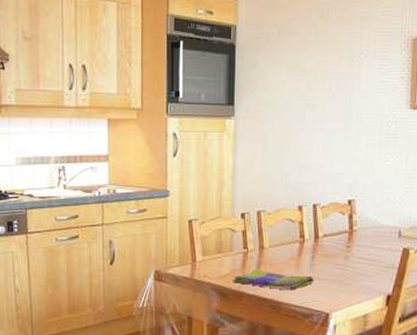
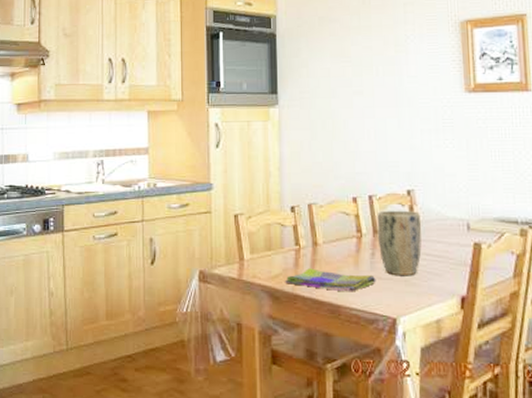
plant pot: none [318,218,358,276] -> present [376,210,422,275]

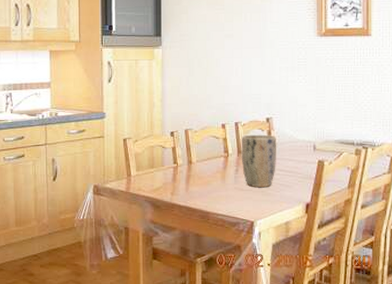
dish towel: present [284,268,376,292] -> none [164,182,239,201]

